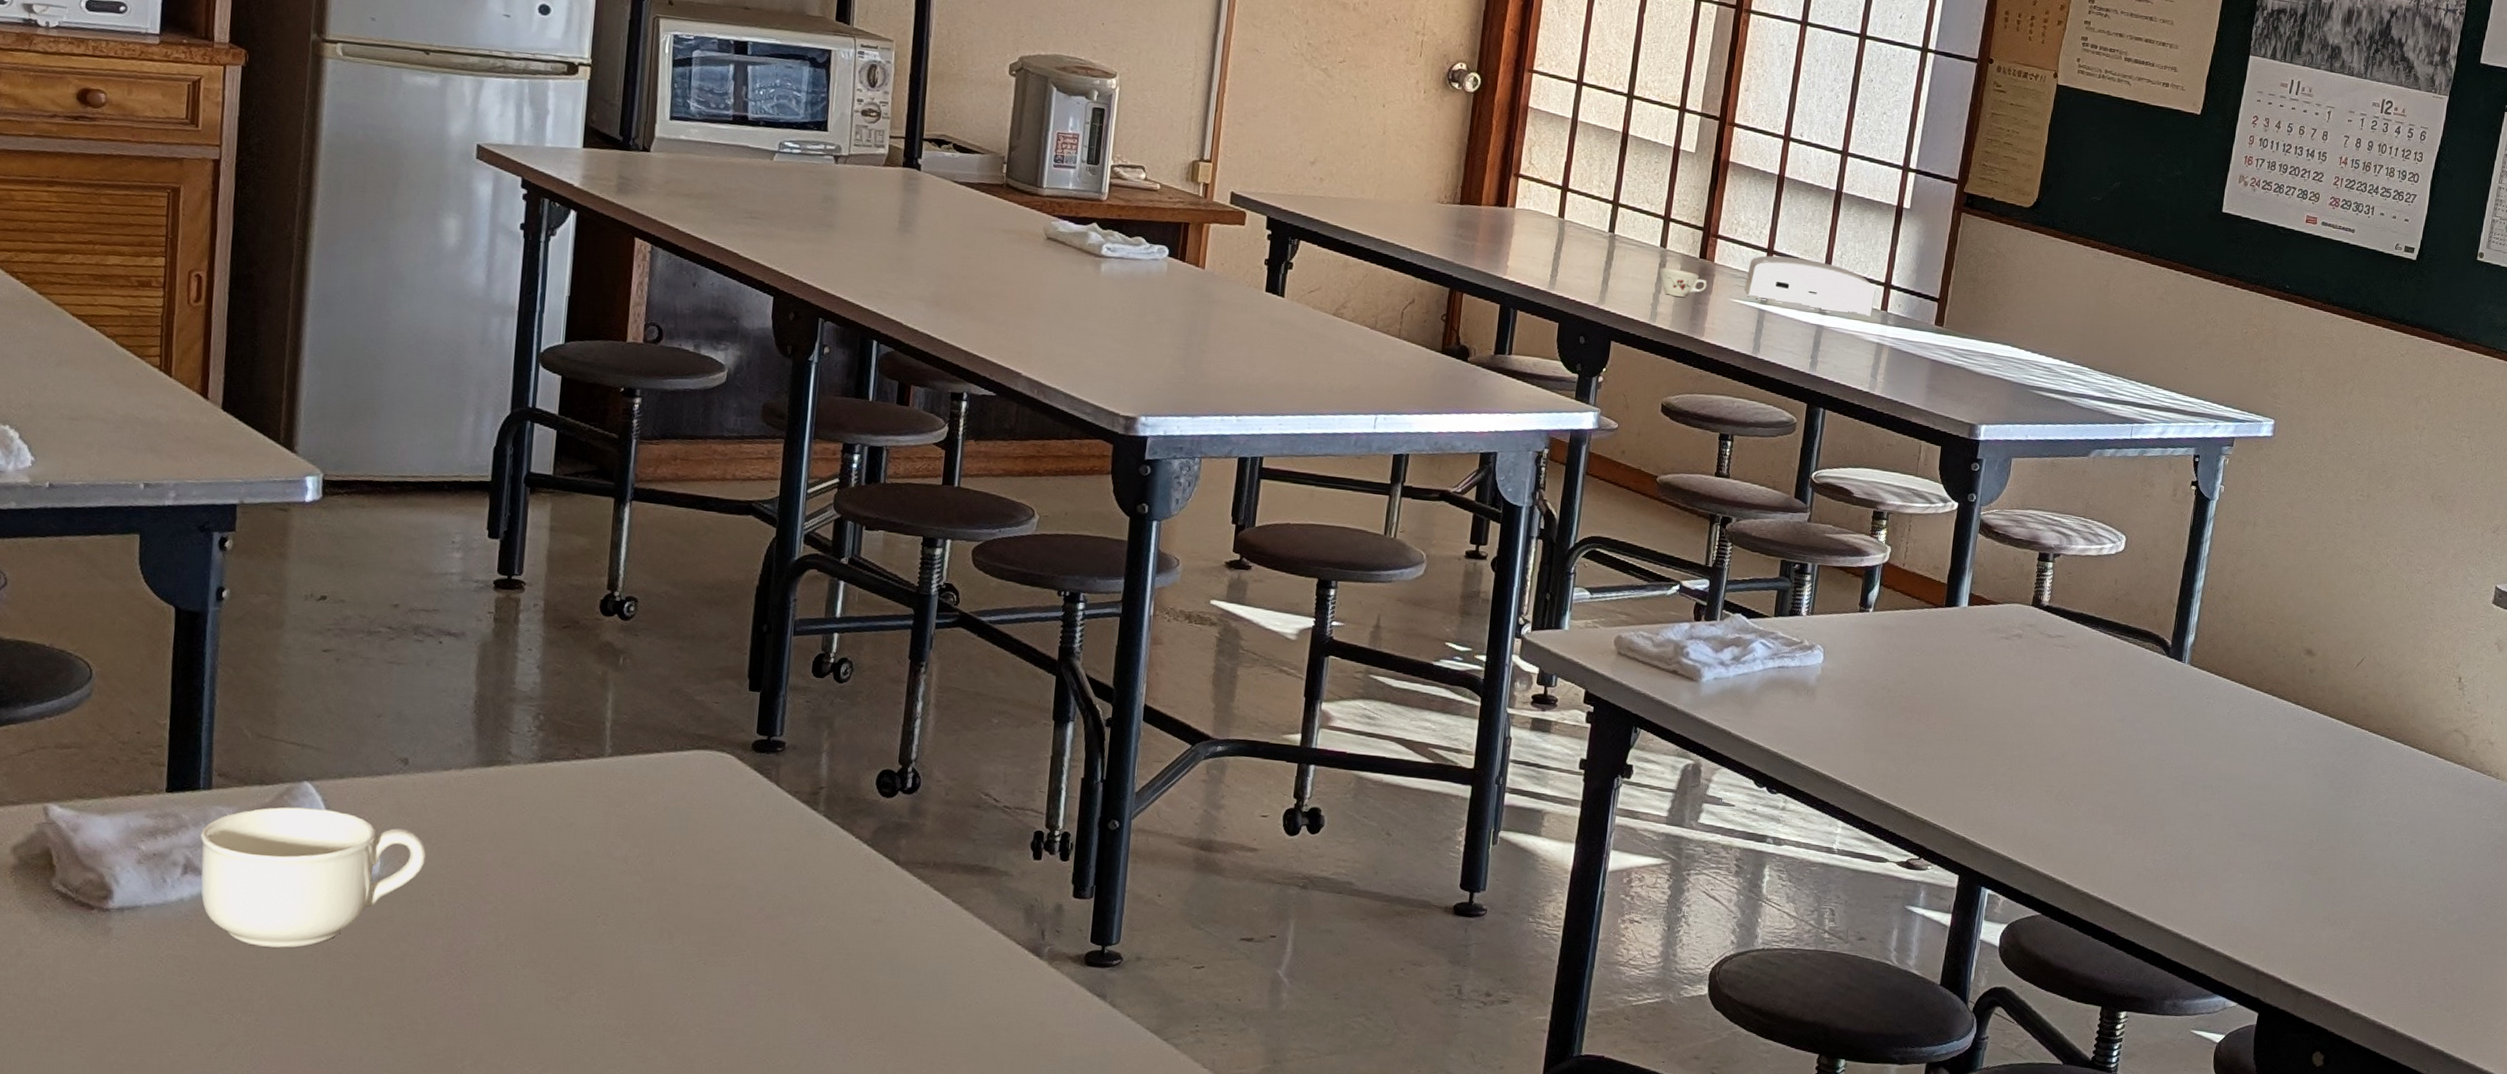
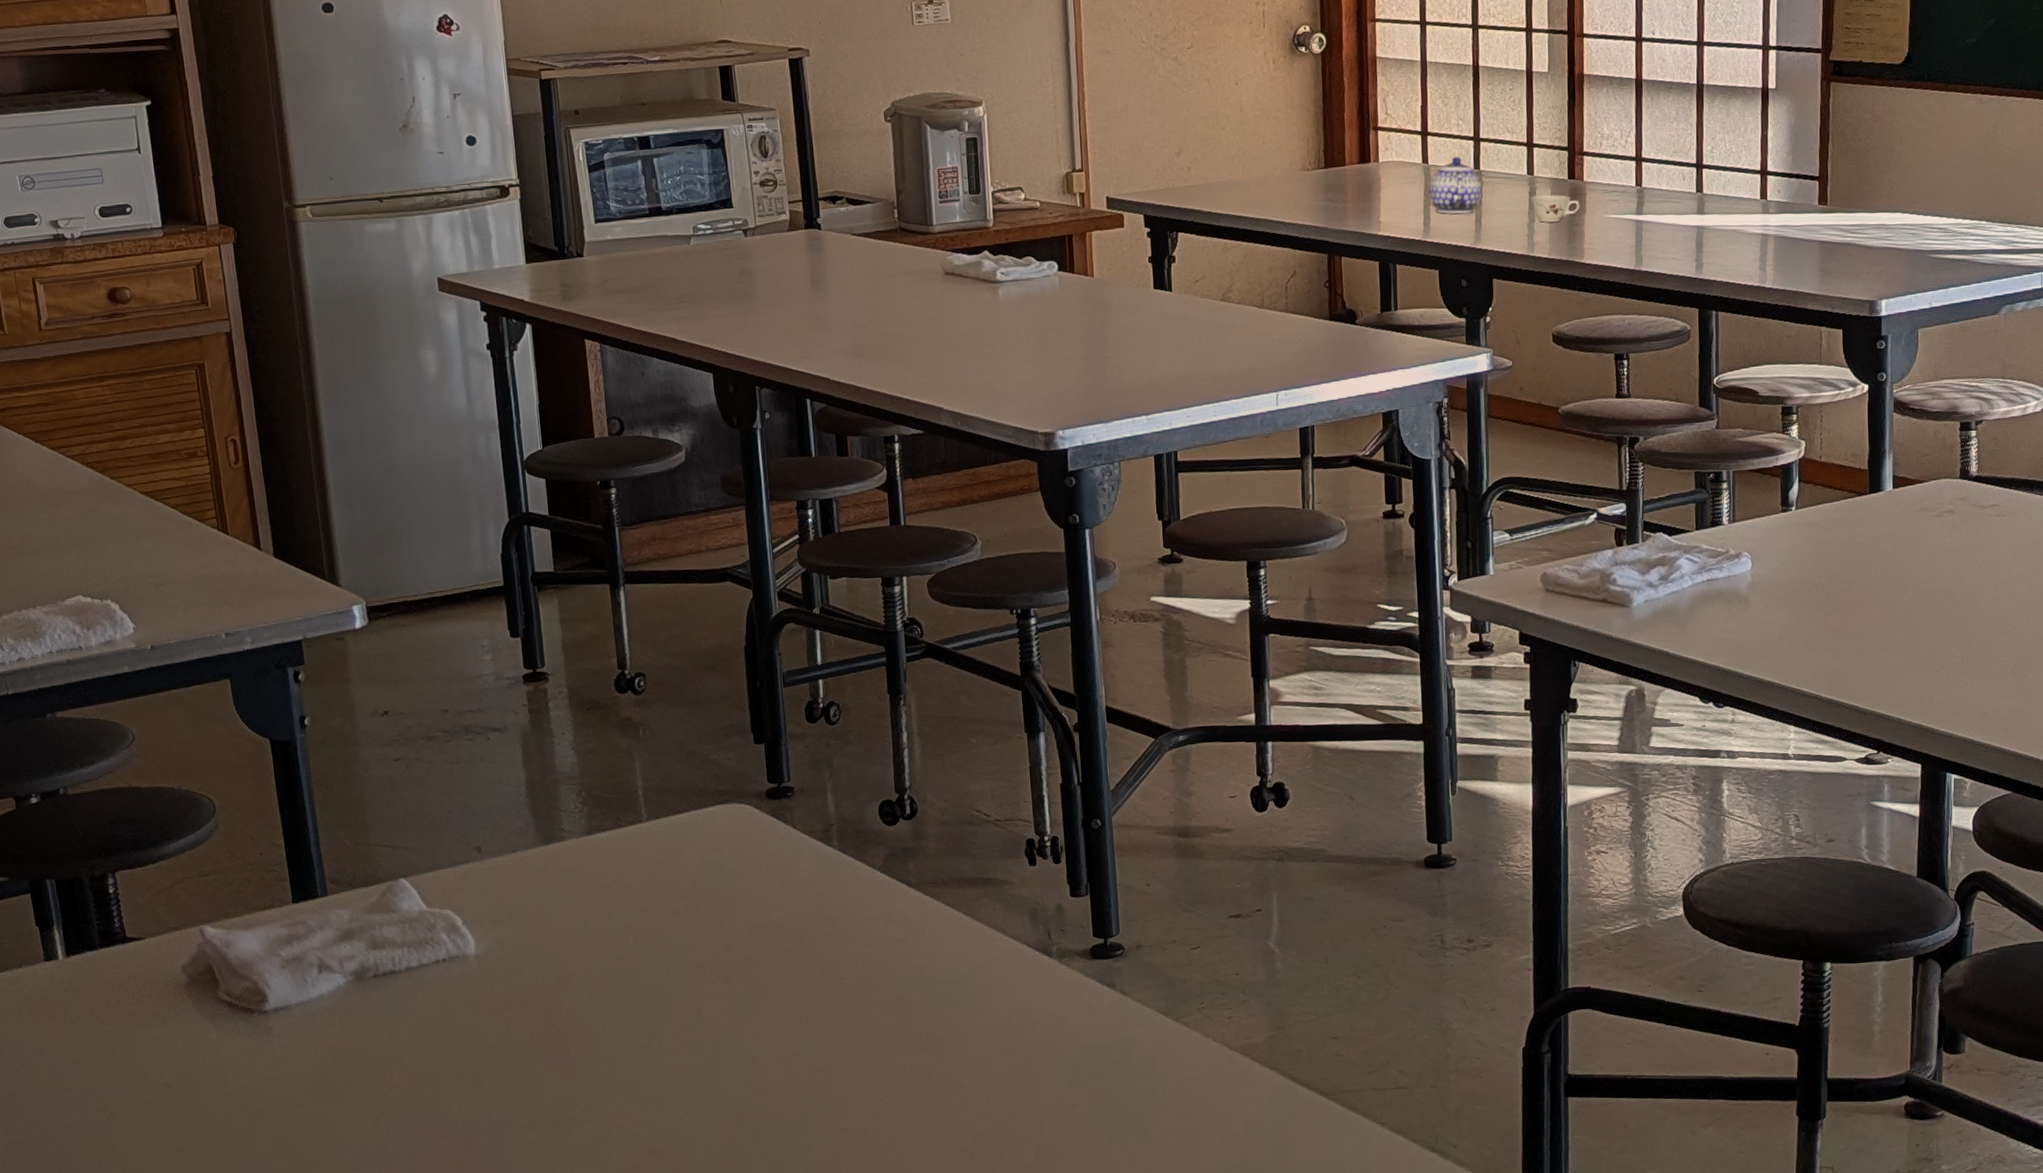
teacup: present [200,807,427,948] -> none [326,901,511,1029]
teapot: none [1559,216,1615,274] -> present [1428,156,1483,215]
tissue dispenser: present [1743,255,1876,319] -> none [1617,160,1753,212]

